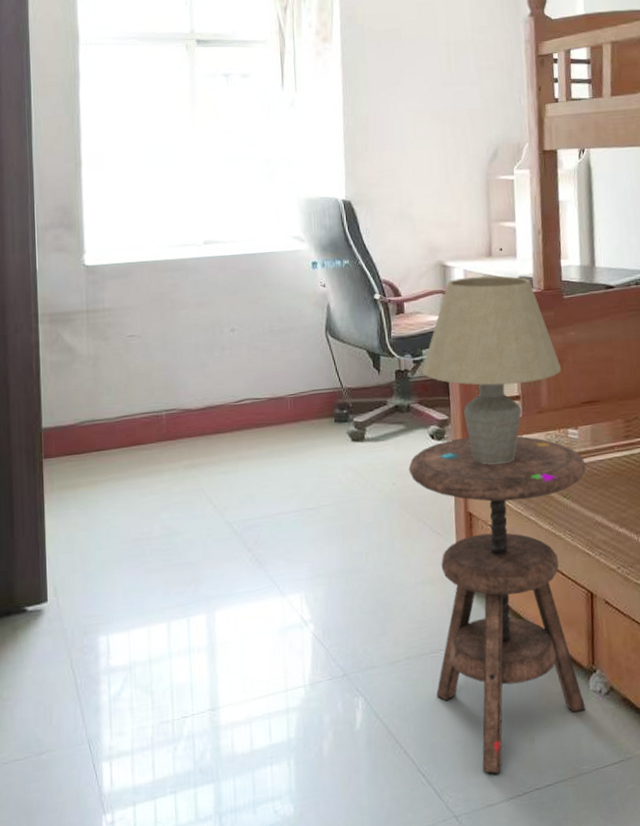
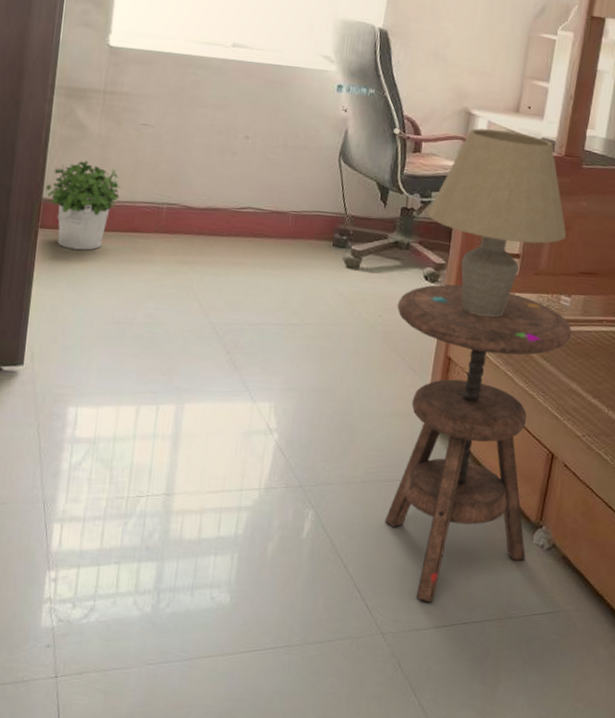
potted plant: none [43,382,119,474] -> present [45,160,120,250]

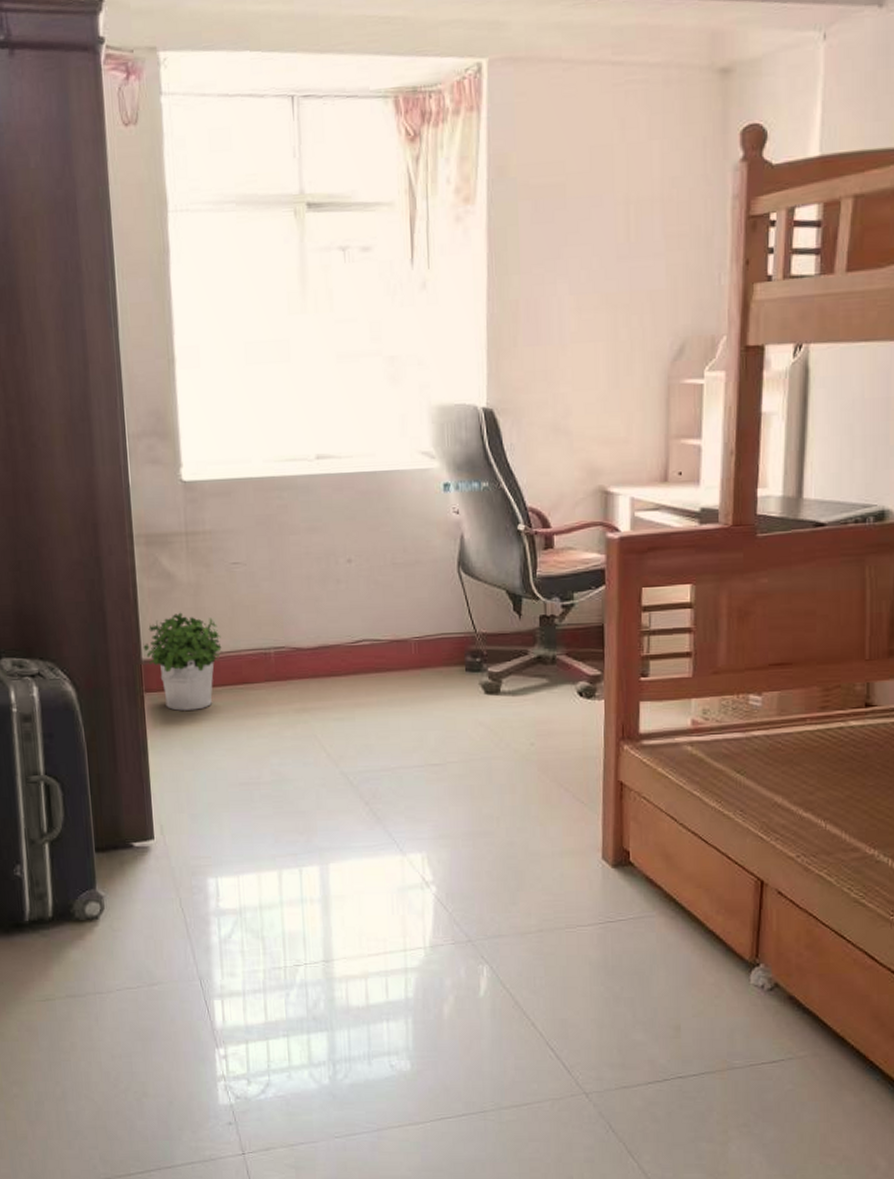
side table: present [385,284,572,603] -> none [550,697,768,1057]
table lamp: present [427,128,567,318] -> none [571,506,747,731]

